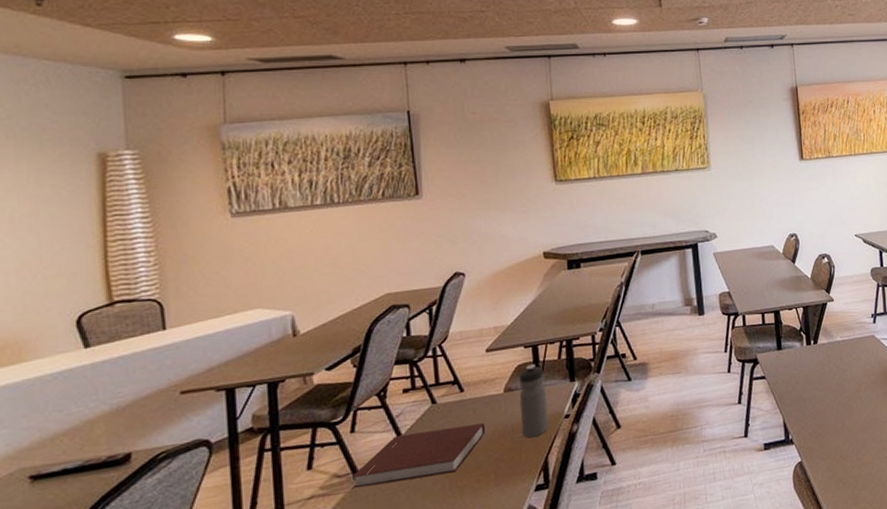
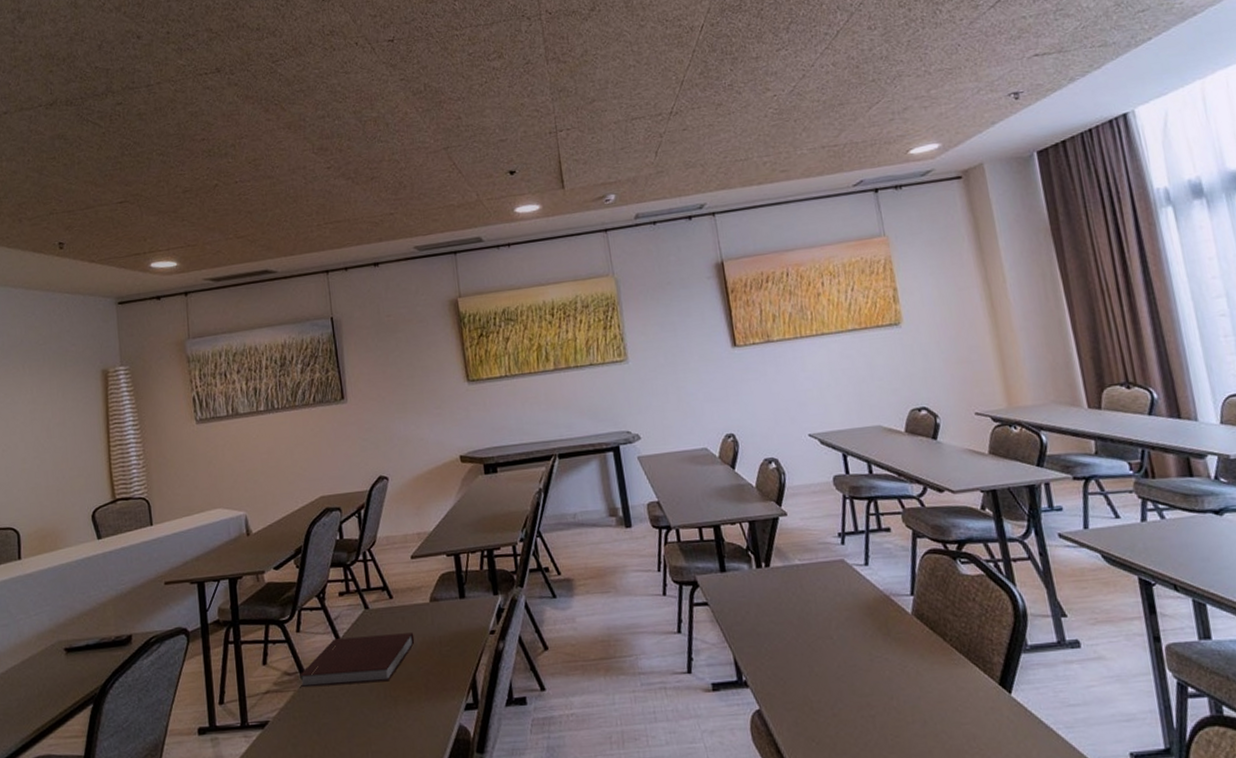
water bottle: present [519,364,549,438] -> none [443,574,475,653]

